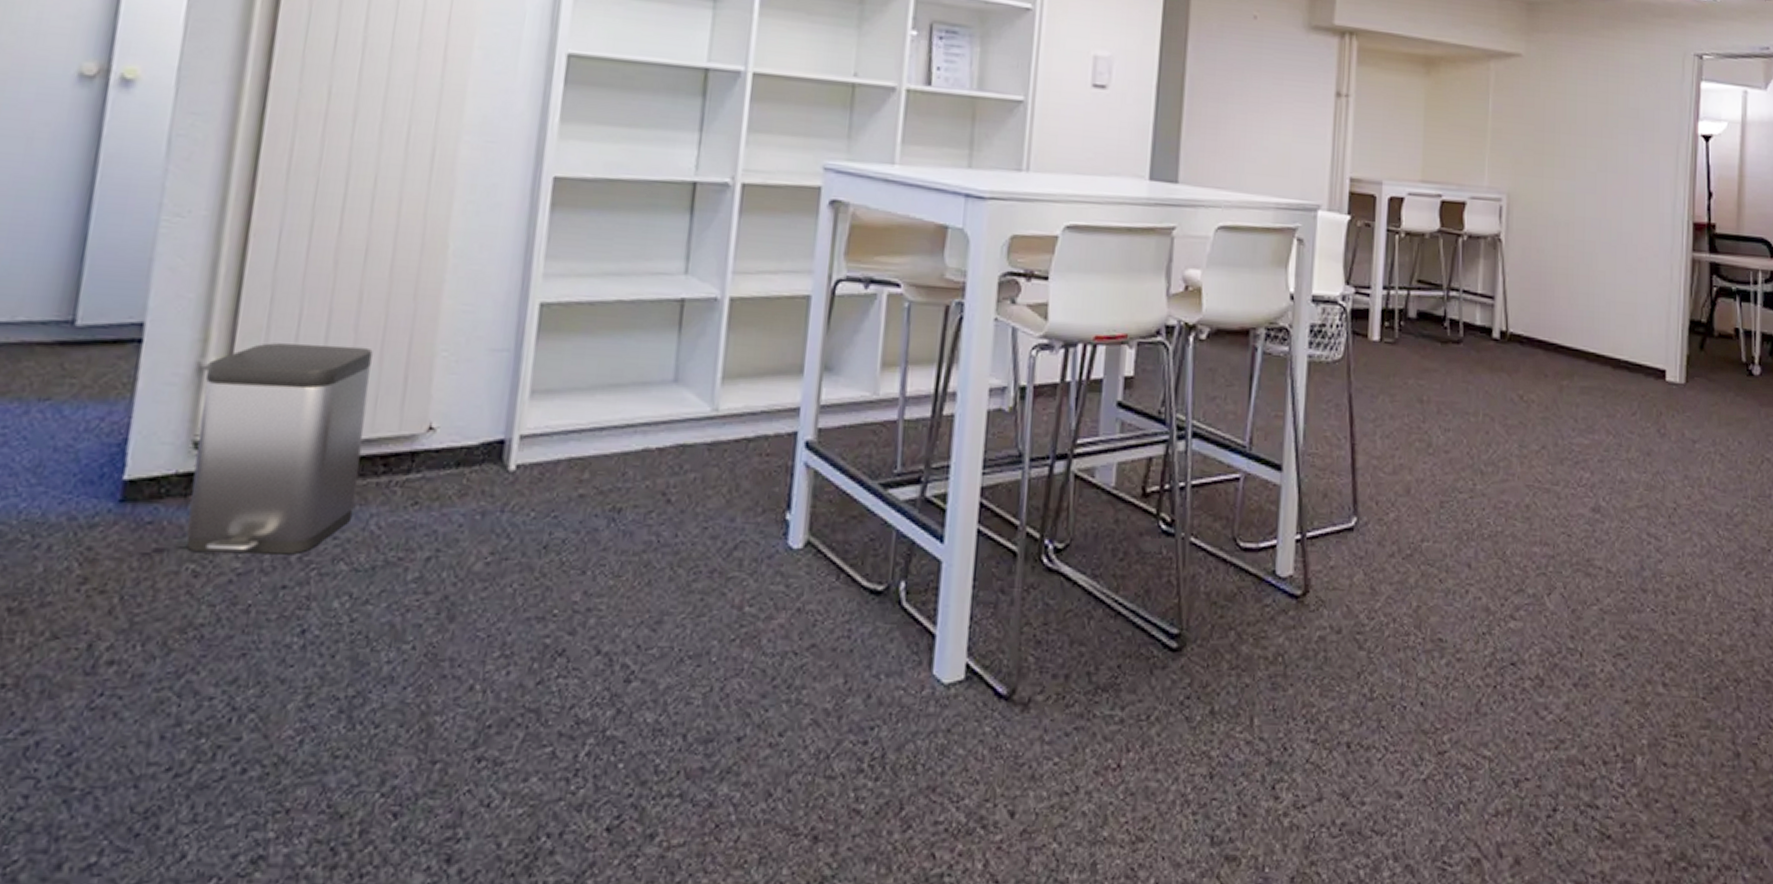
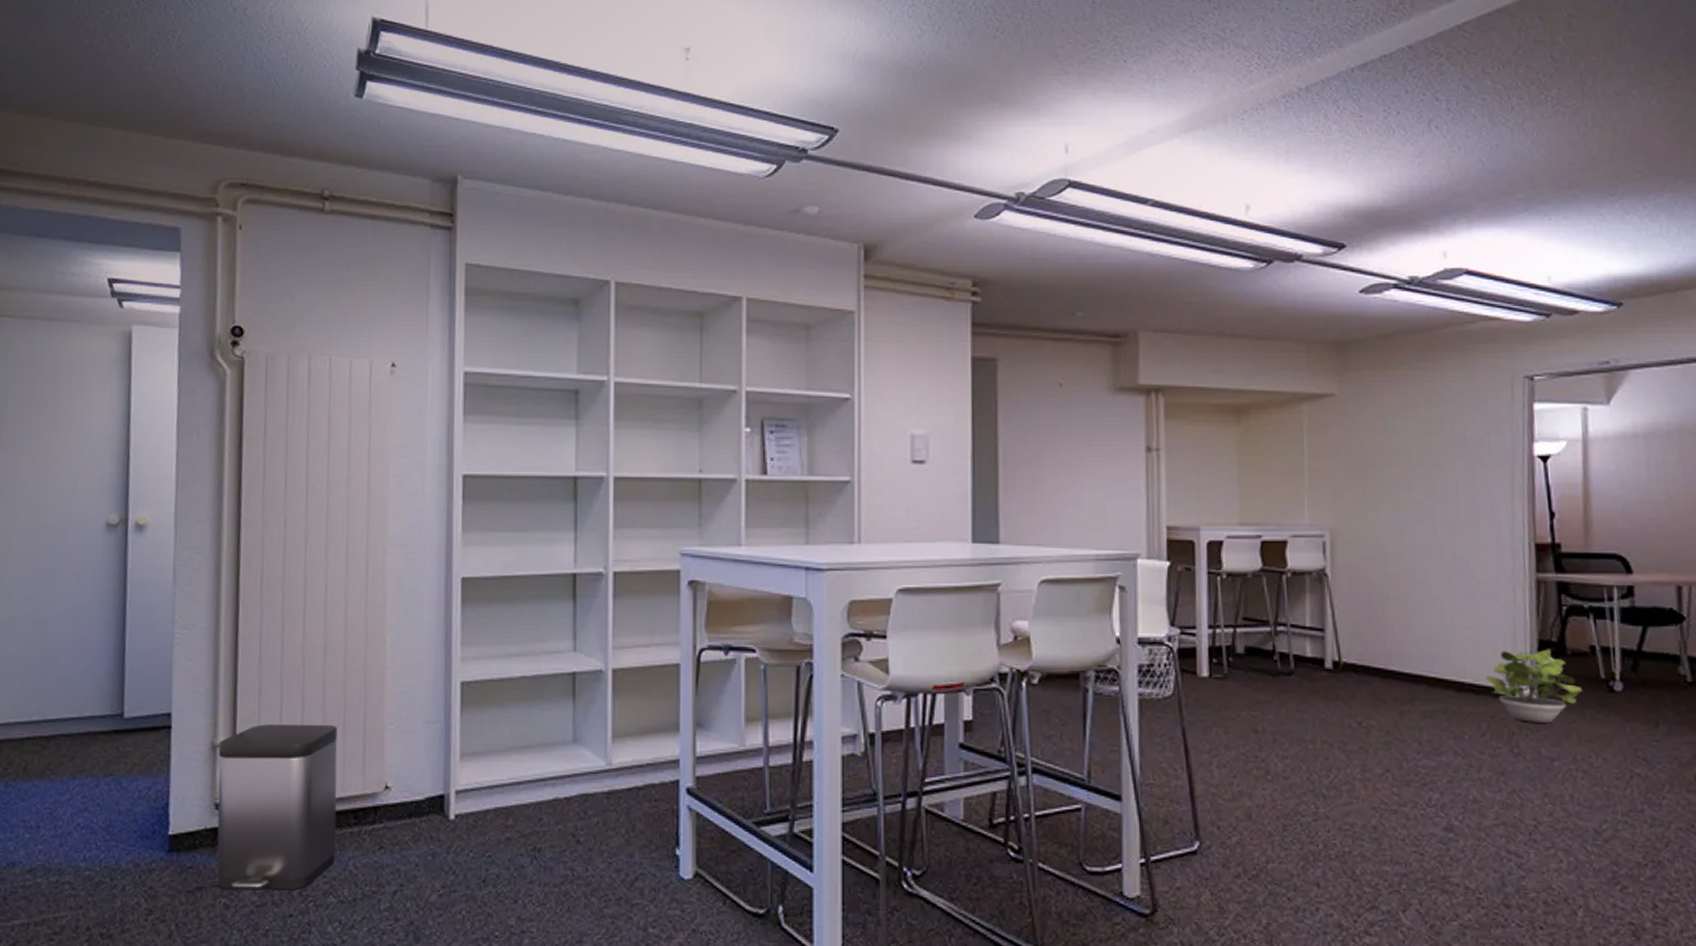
potted plant: none [1640,329,1726,405] -> present [1486,649,1583,724]

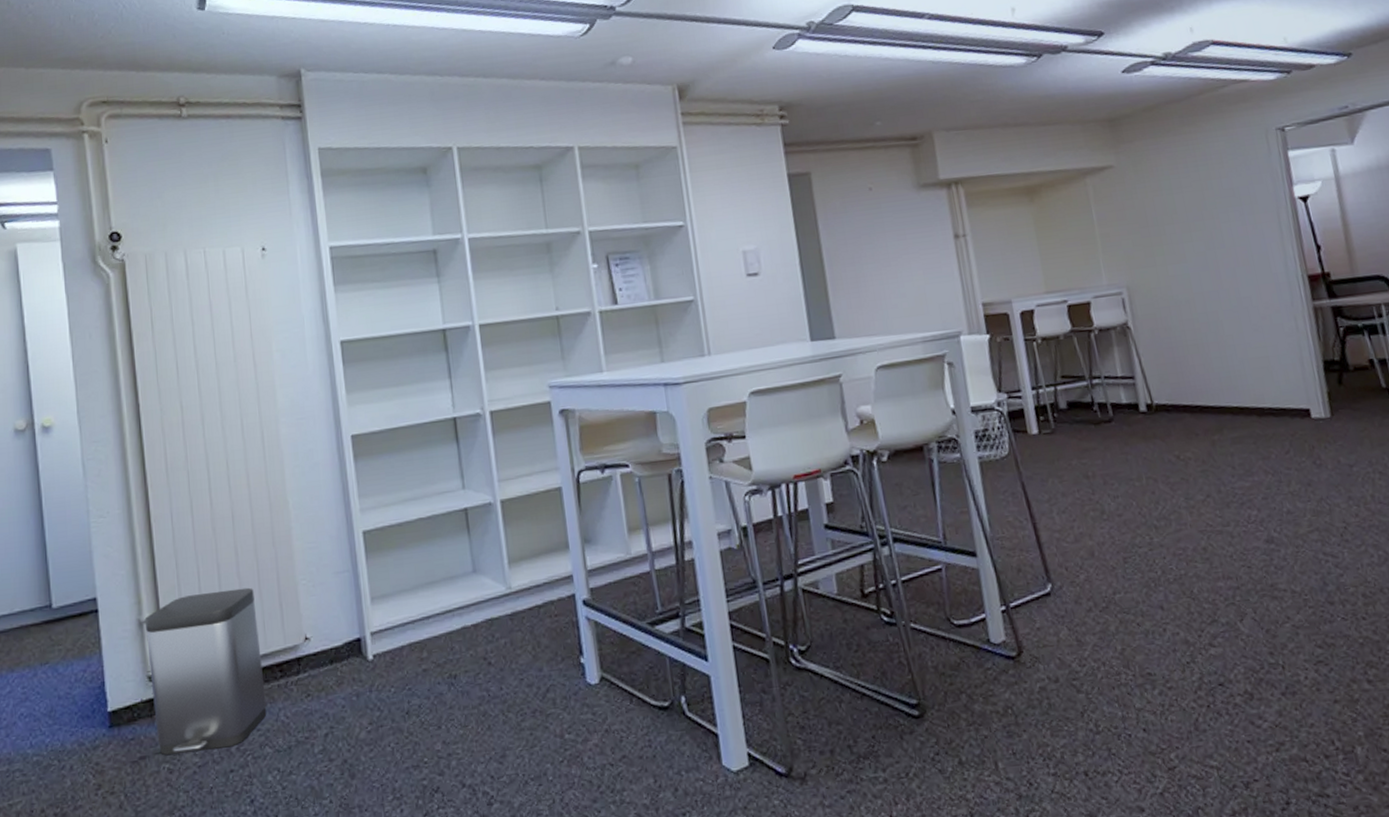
potted plant: present [1486,649,1583,724] -> none [1282,367,1369,436]

